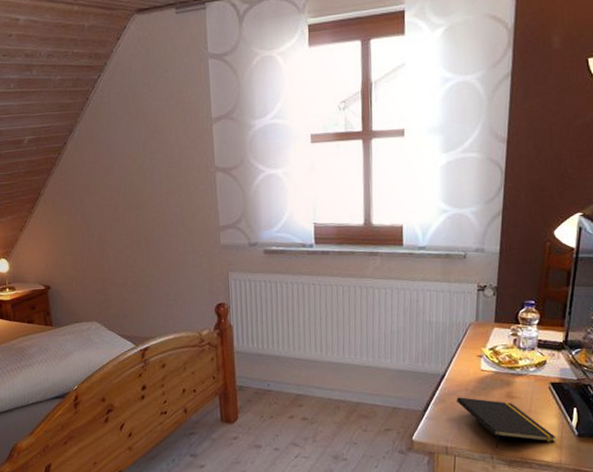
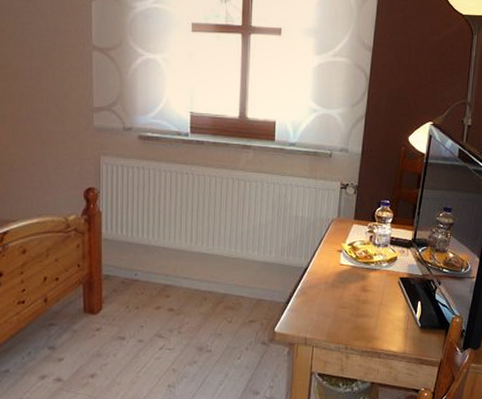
notepad: present [457,397,556,448] -> none [317,290,402,339]

